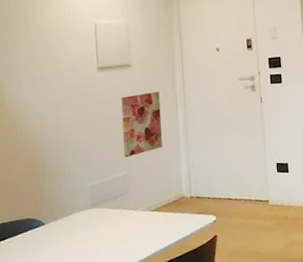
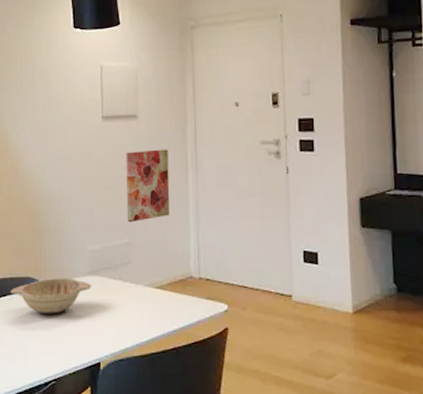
decorative bowl: none [10,213,92,250] -> present [10,278,92,314]

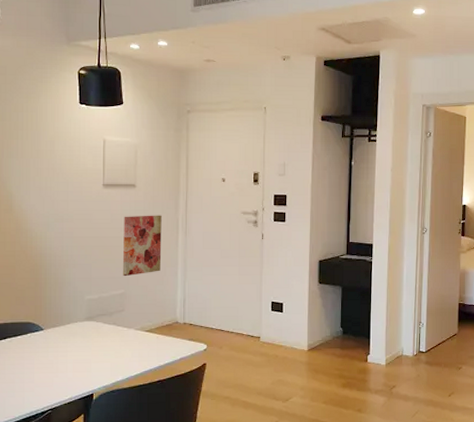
decorative bowl: present [10,278,92,314] -> none [10,323,88,354]

